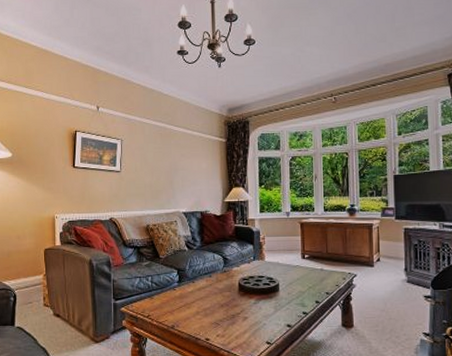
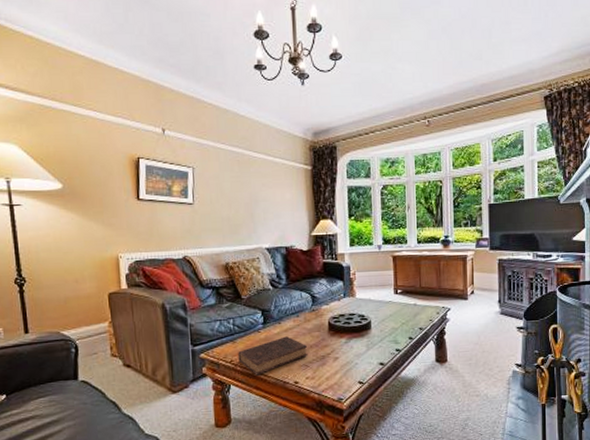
book: none [155,295,219,331] -> present [238,336,308,376]

